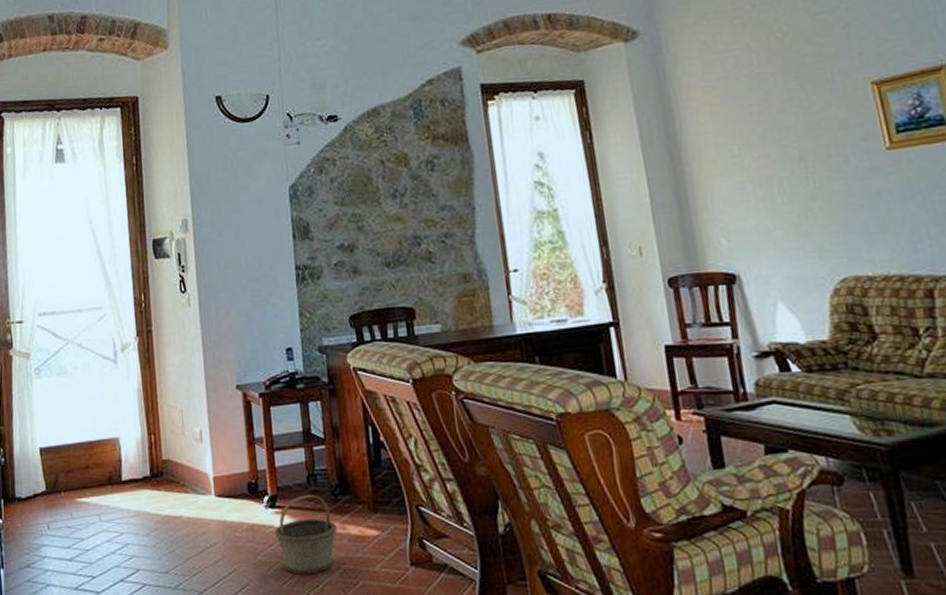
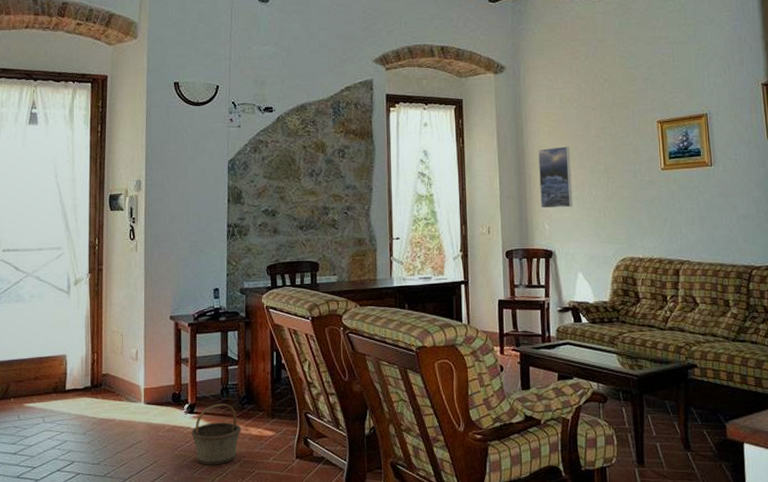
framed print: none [698,129,759,217] -> present [538,146,573,209]

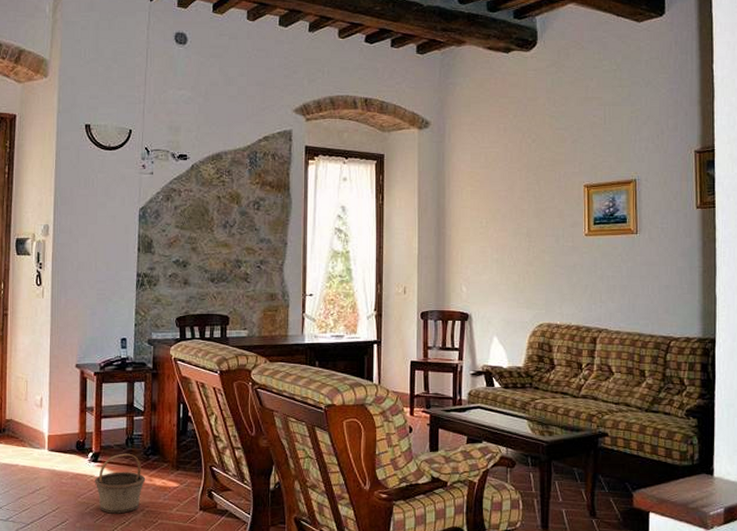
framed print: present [538,146,573,209] -> none [459,207,492,271]

